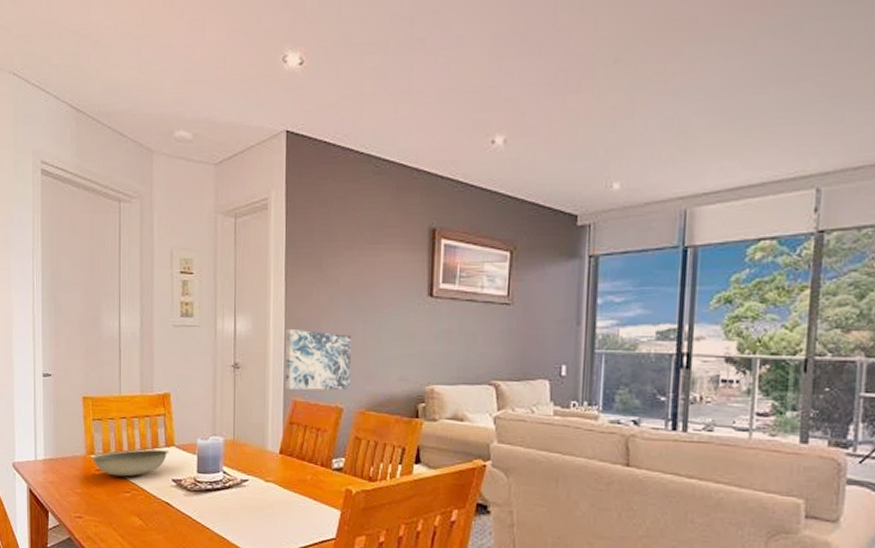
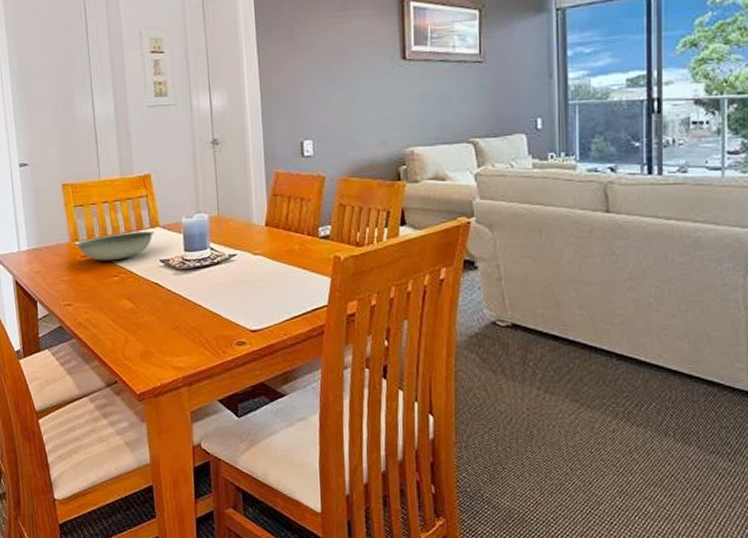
wall art: present [285,328,351,391] -> none [262,100,330,161]

